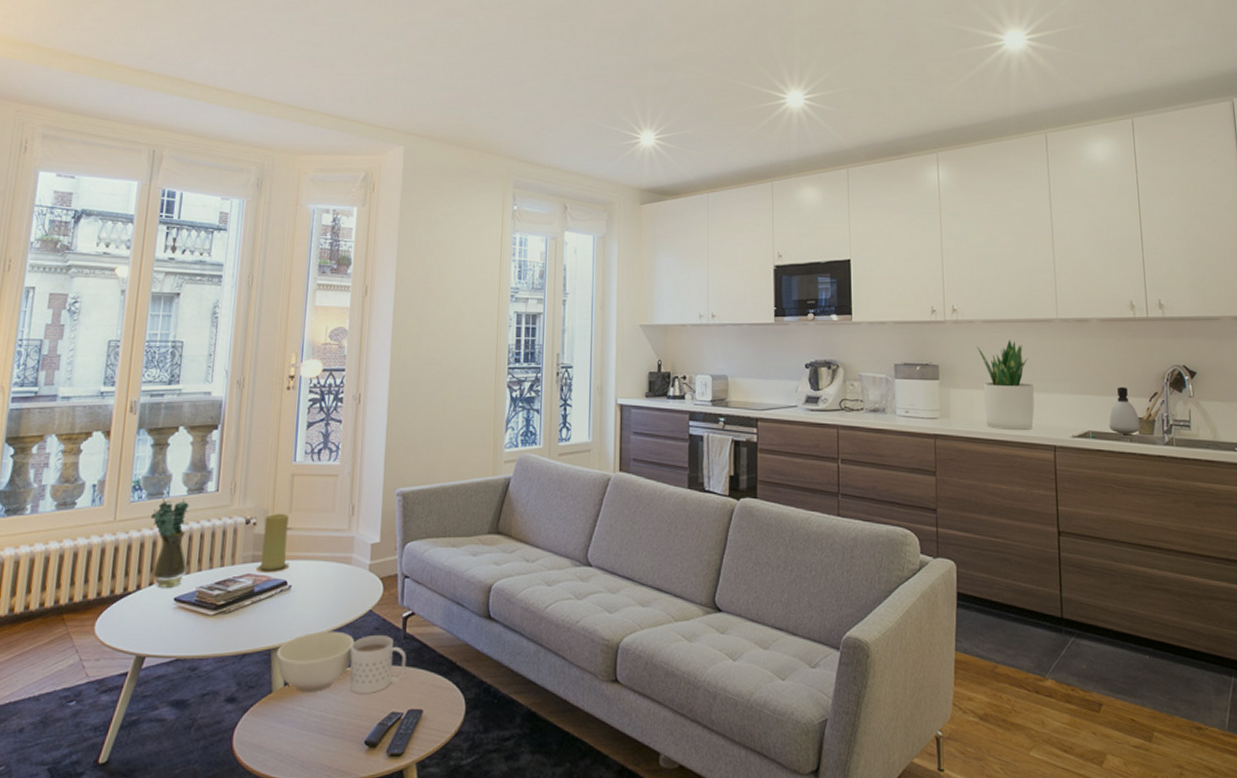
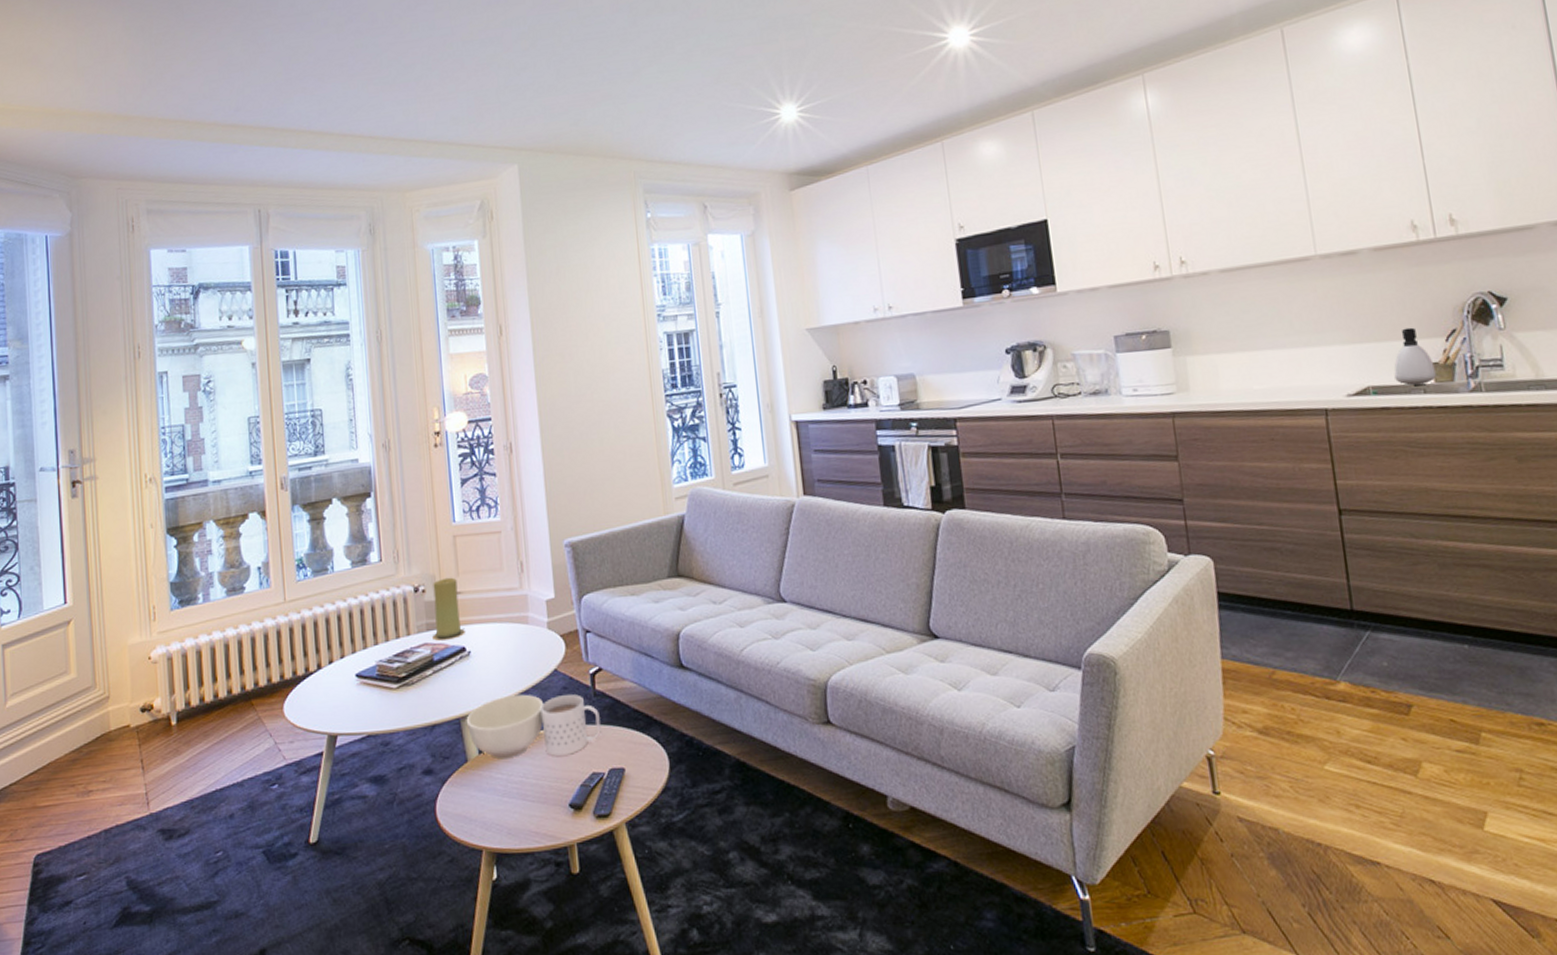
vase: present [150,497,189,589] -> none [319,573,363,666]
planter: present [977,340,1035,431] -> none [1215,289,1296,398]

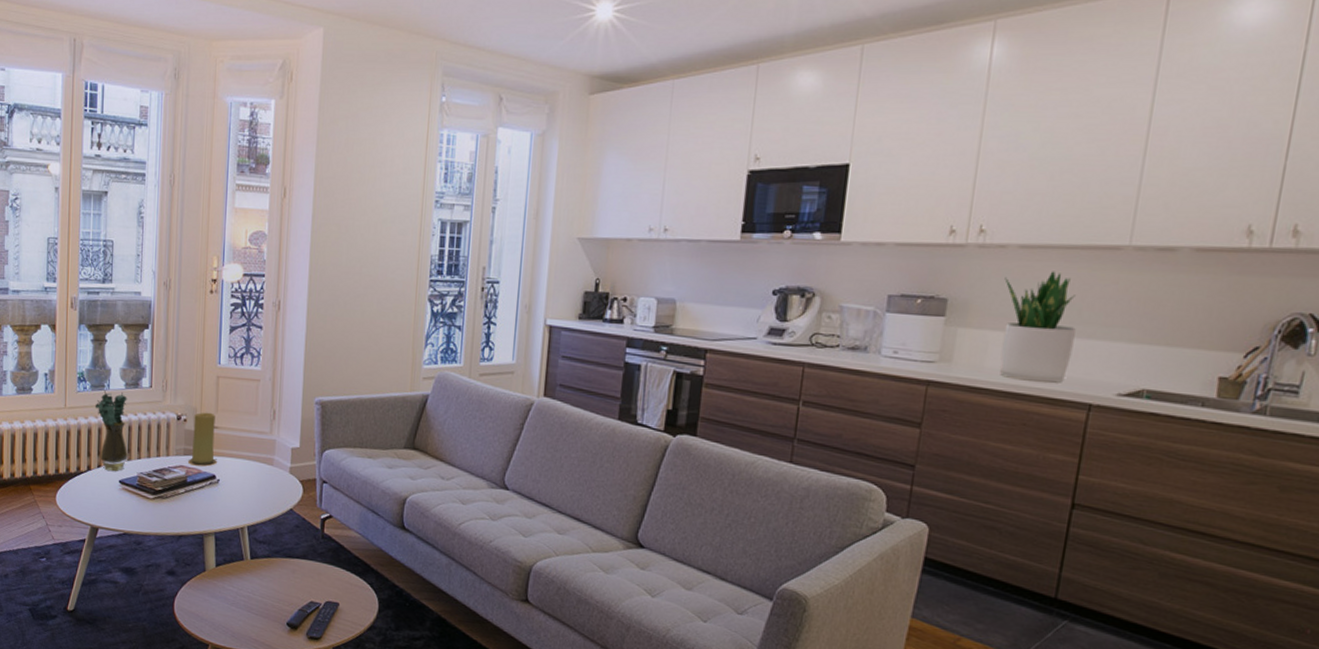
vase: none [319,573,363,666] -> present [94,389,128,472]
bowl: present [466,694,544,760] -> none [208,523,278,576]
mug: present [540,694,601,757] -> none [272,532,324,584]
planter: none [1215,289,1296,398] -> present [1000,271,1076,384]
soap dispenser: present [1393,327,1436,386] -> none [1174,337,1223,398]

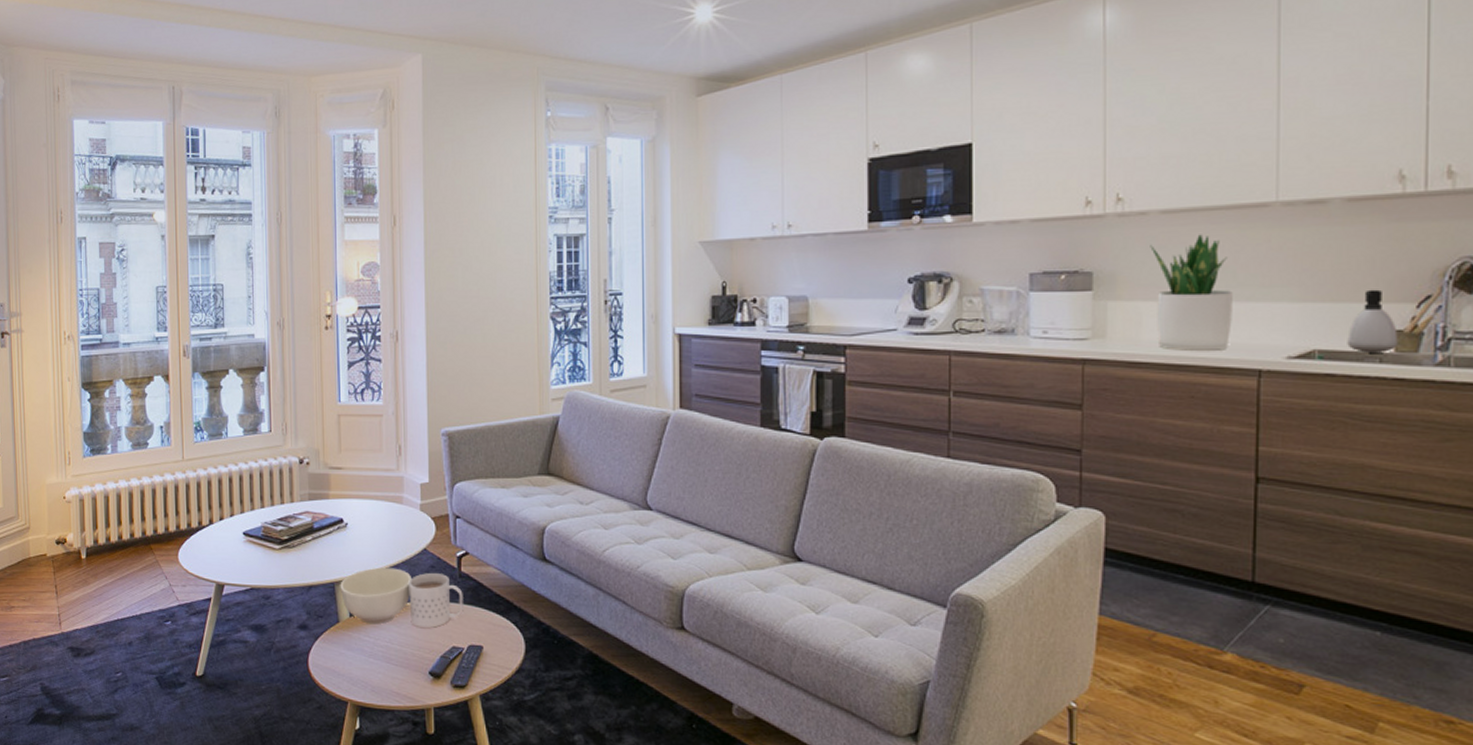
vase: present [94,389,128,472] -> none [213,438,250,524]
candle: present [187,412,217,467] -> none [312,453,344,512]
bowl: none [208,523,278,576] -> present [340,567,413,625]
mug: none [272,532,324,584] -> present [408,573,463,629]
soap dispenser: none [1174,337,1223,398] -> present [1347,289,1398,353]

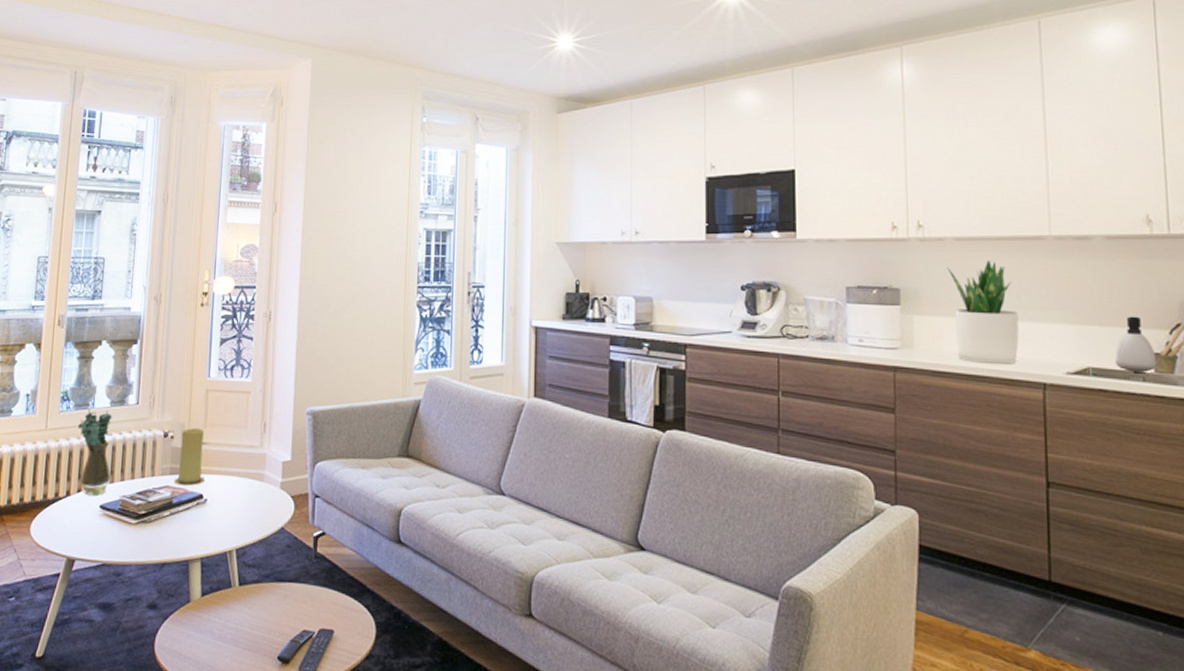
vase: none [213,438,250,524] -> present [77,408,112,496]
candle: none [312,453,344,512] -> present [173,427,205,487]
bowl: present [340,567,413,625] -> none [194,545,268,605]
mug: present [408,573,463,629] -> none [262,553,317,611]

